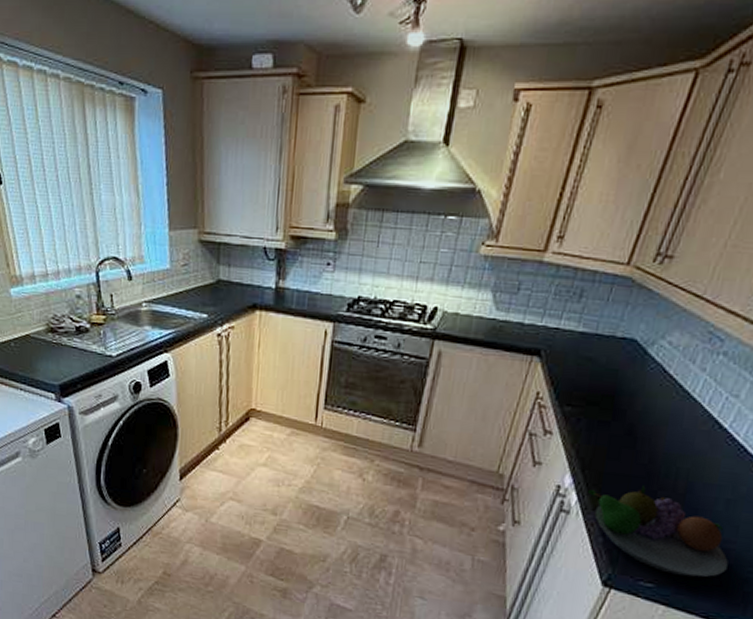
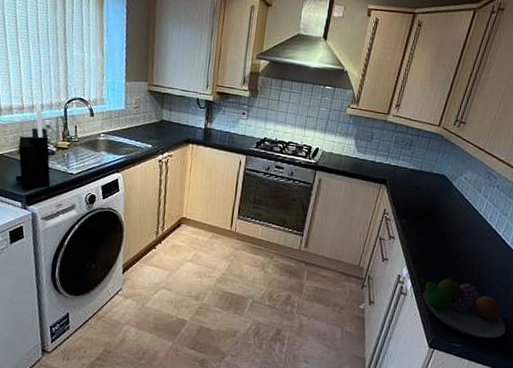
knife block: none [46,268,87,378] -> present [15,104,51,190]

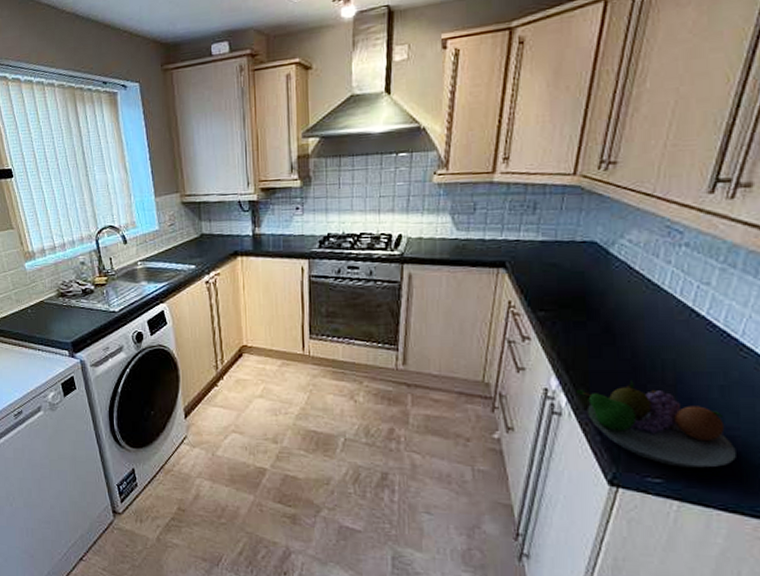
knife block: present [15,104,51,190] -> none [56,241,95,336]

